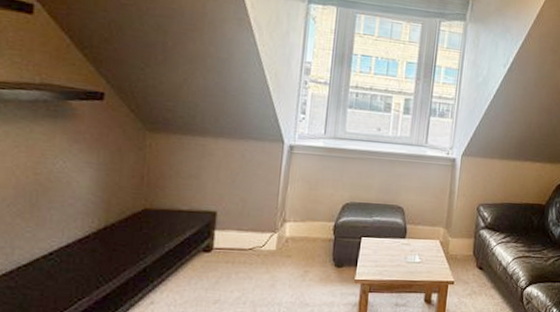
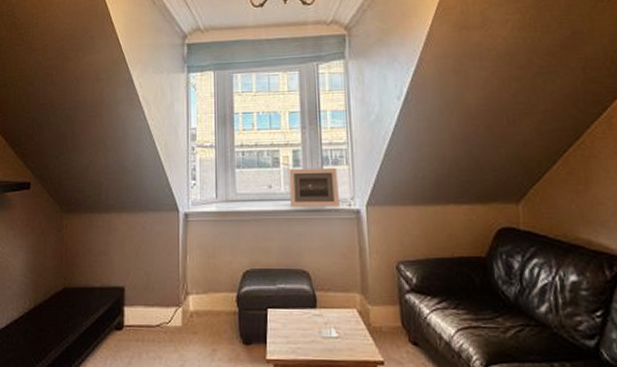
picture frame: none [395,115,442,155] -> present [289,167,339,208]

